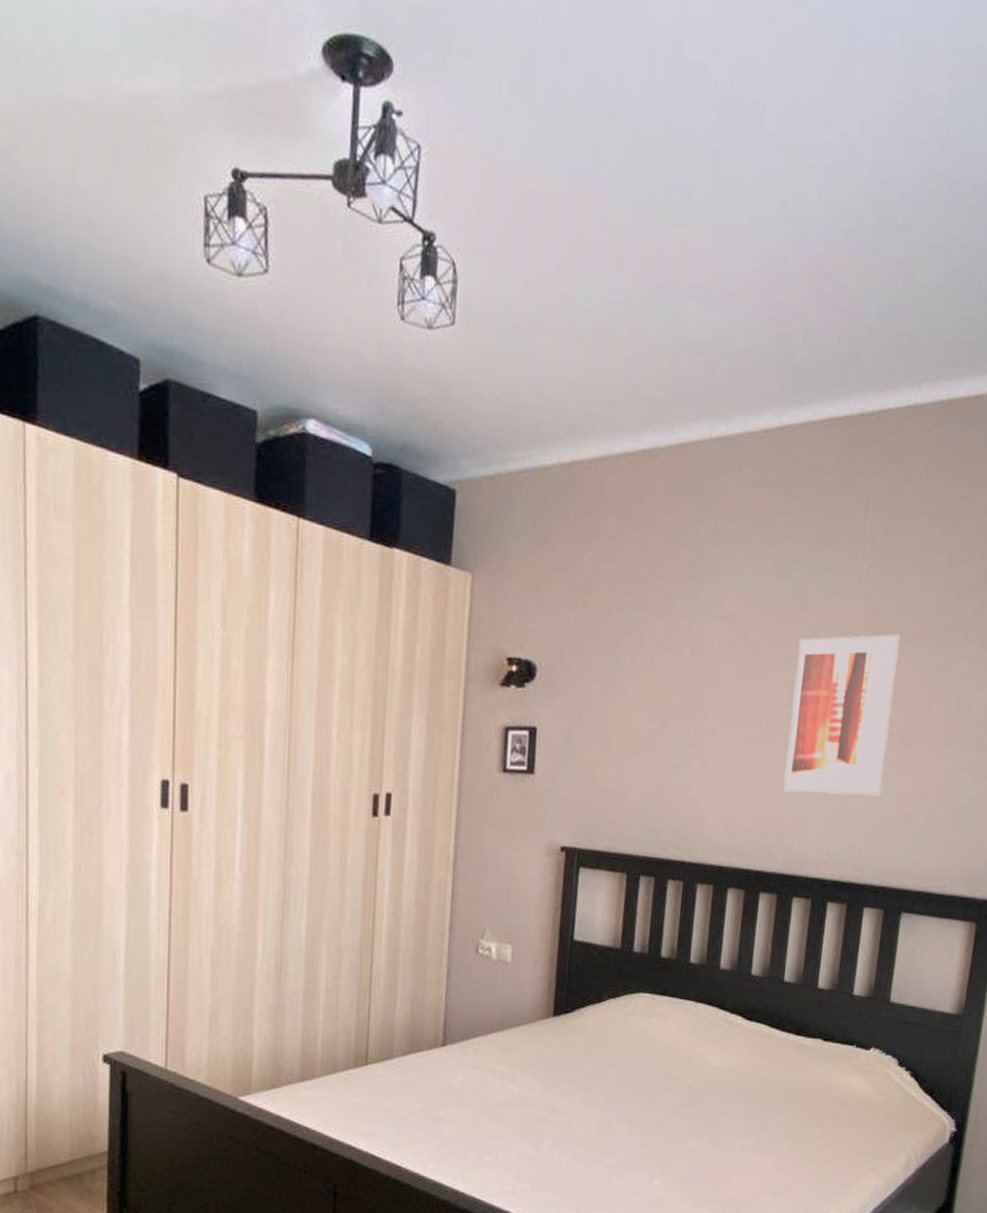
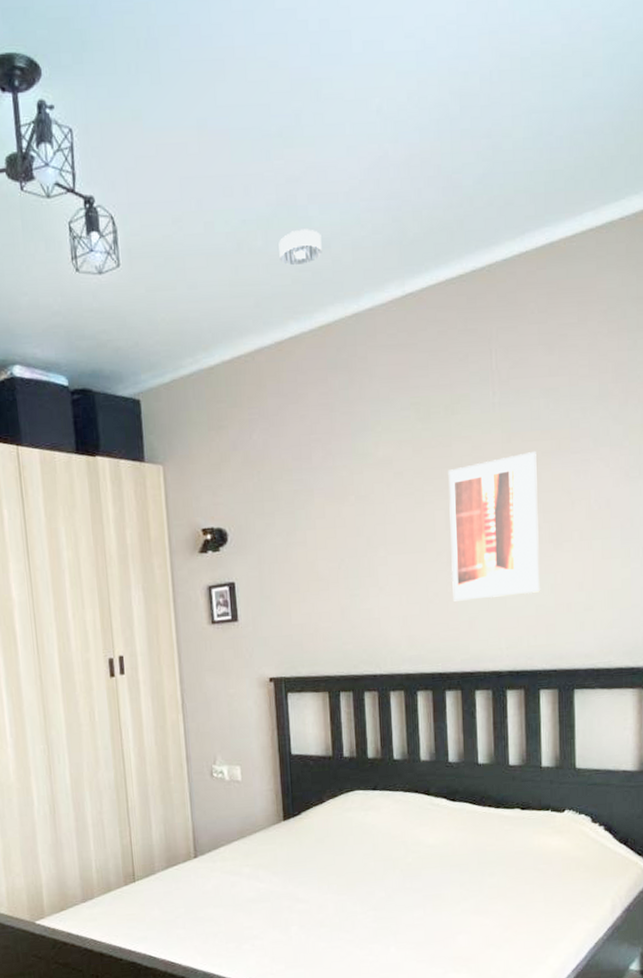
smoke detector: none [644,325,697,367] -> present [278,229,322,266]

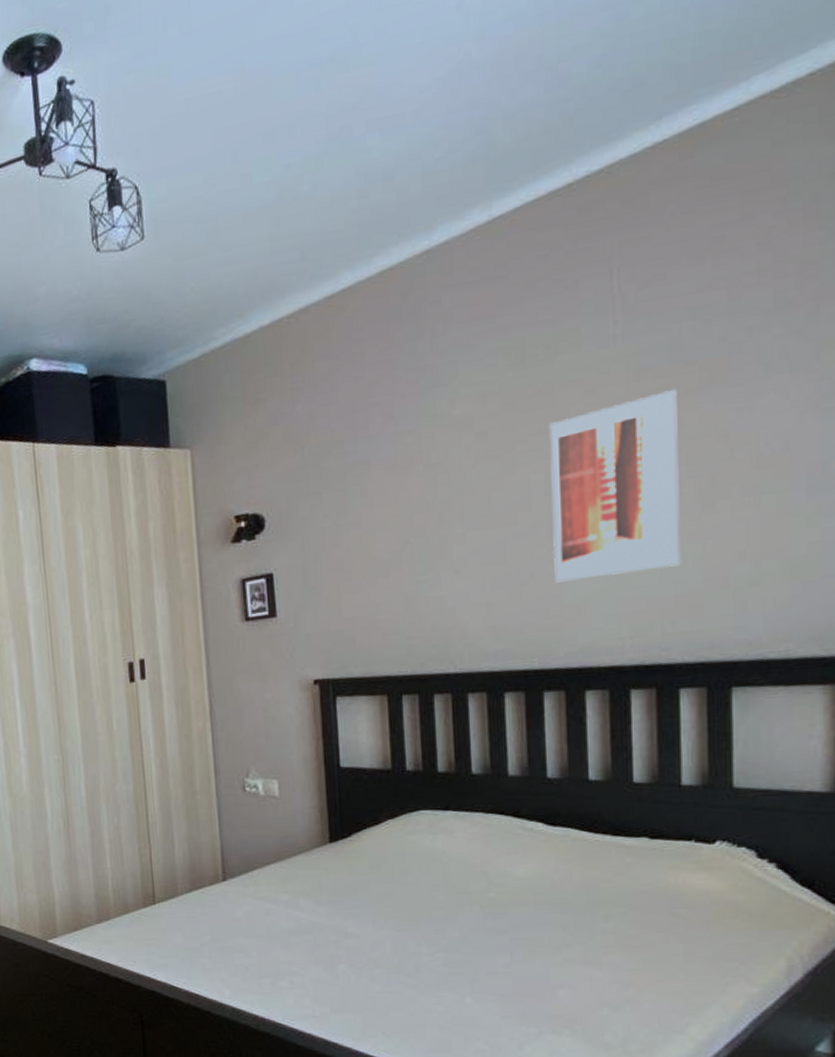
smoke detector: present [278,229,322,266] -> none [329,161,384,207]

